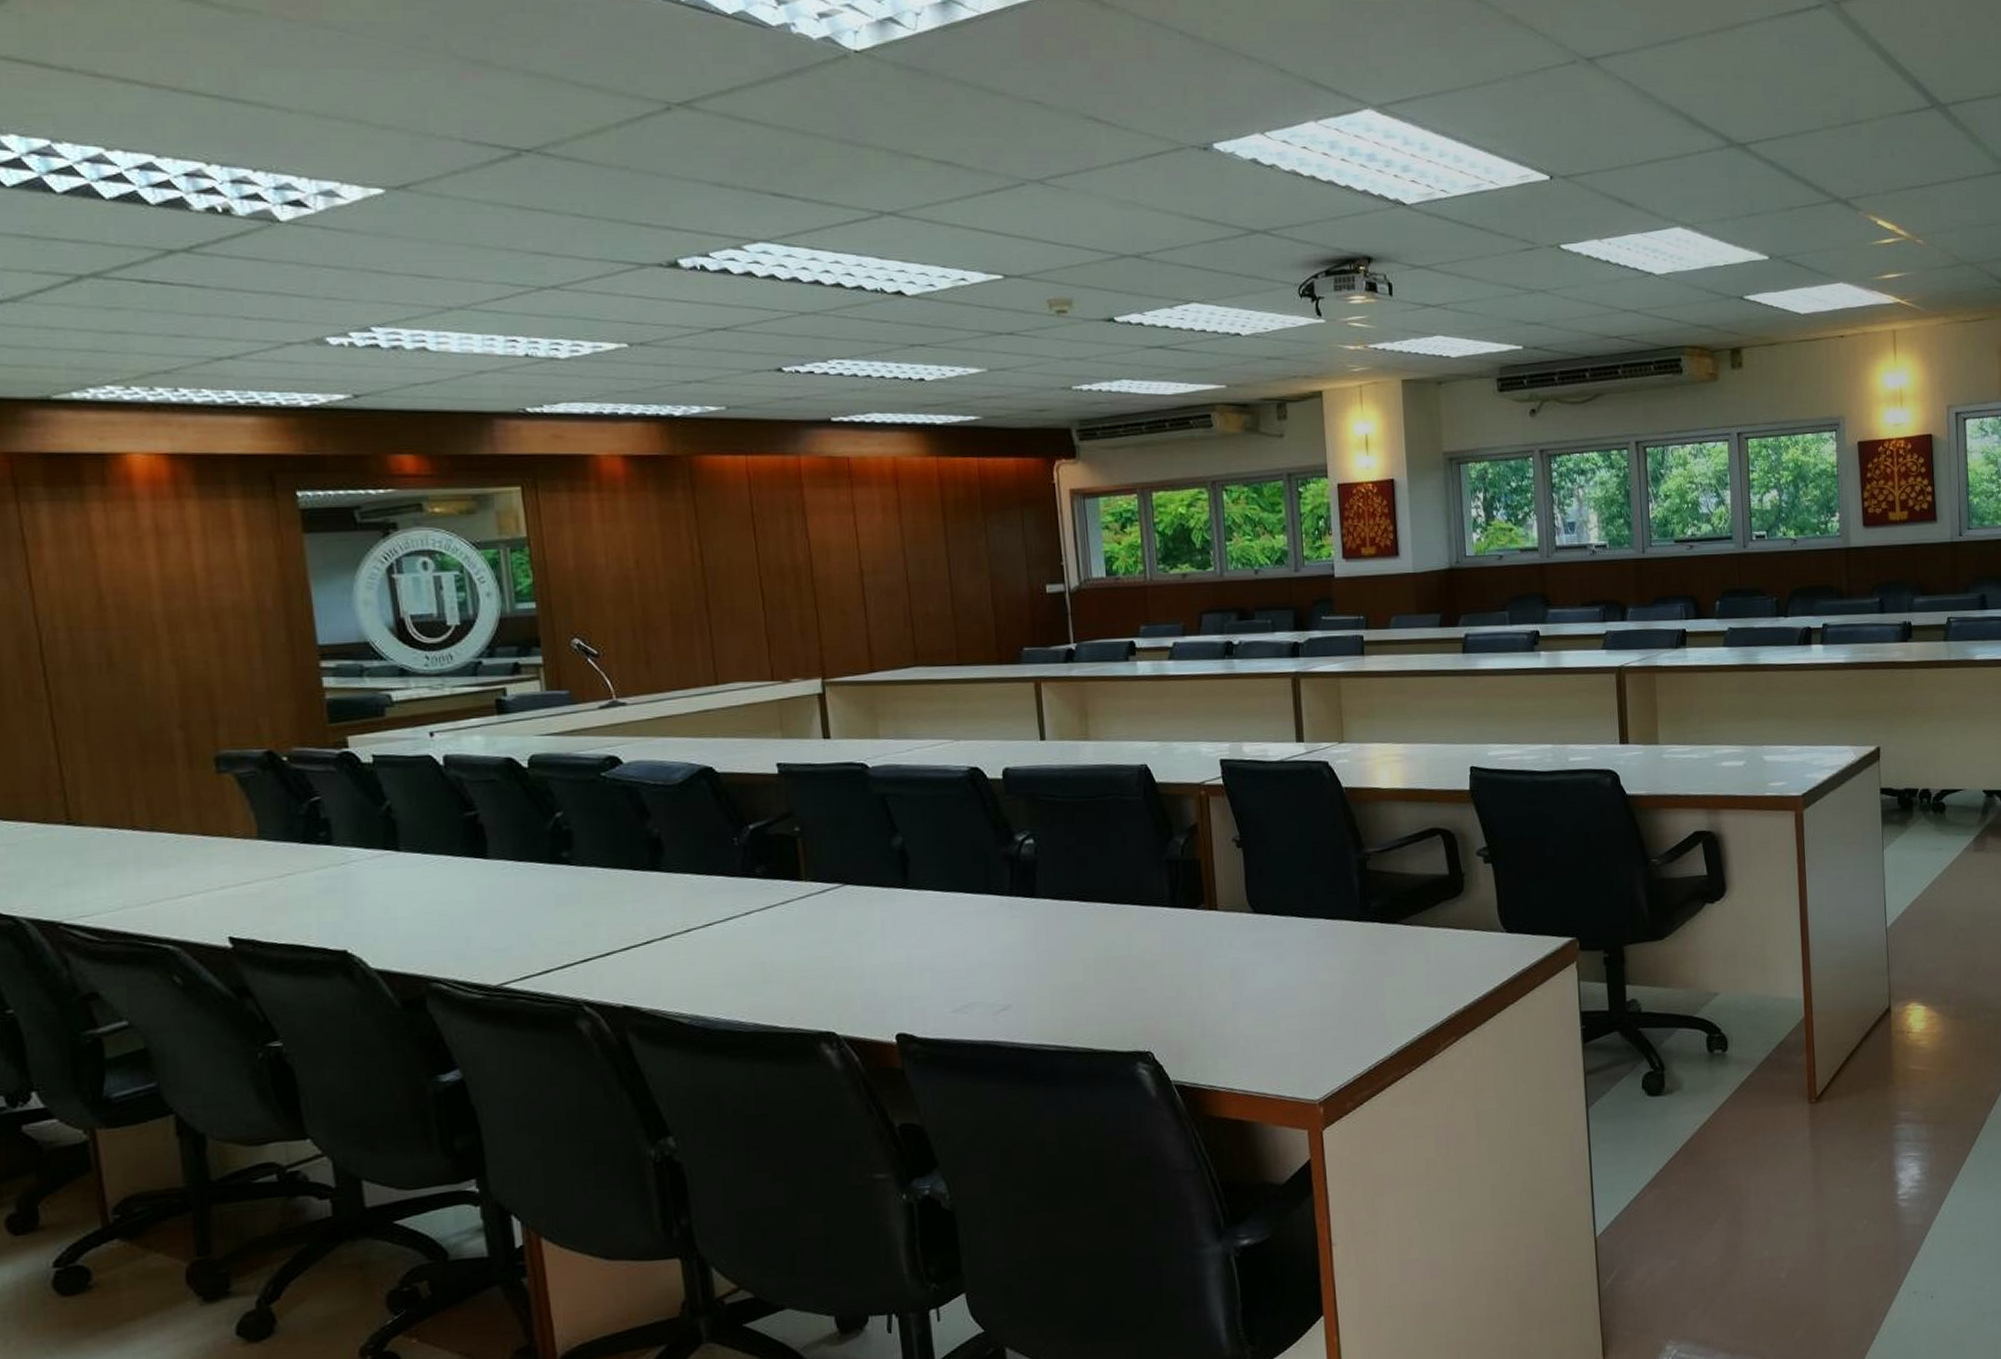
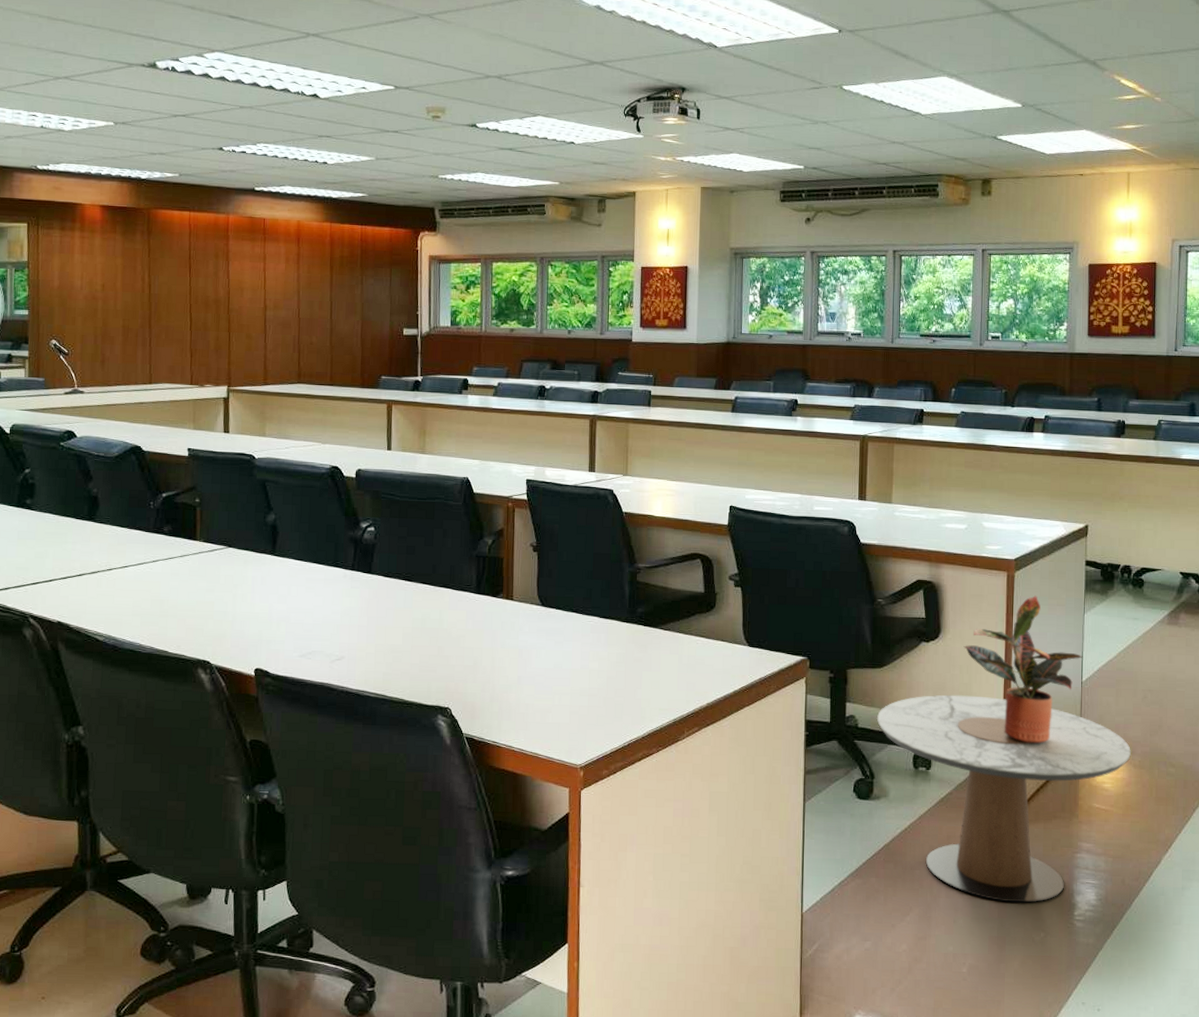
side table: none [1661,958,1945,1191] -> present [876,694,1131,903]
potted plant: none [1753,835,1885,1006] -> present [963,595,1083,743]

